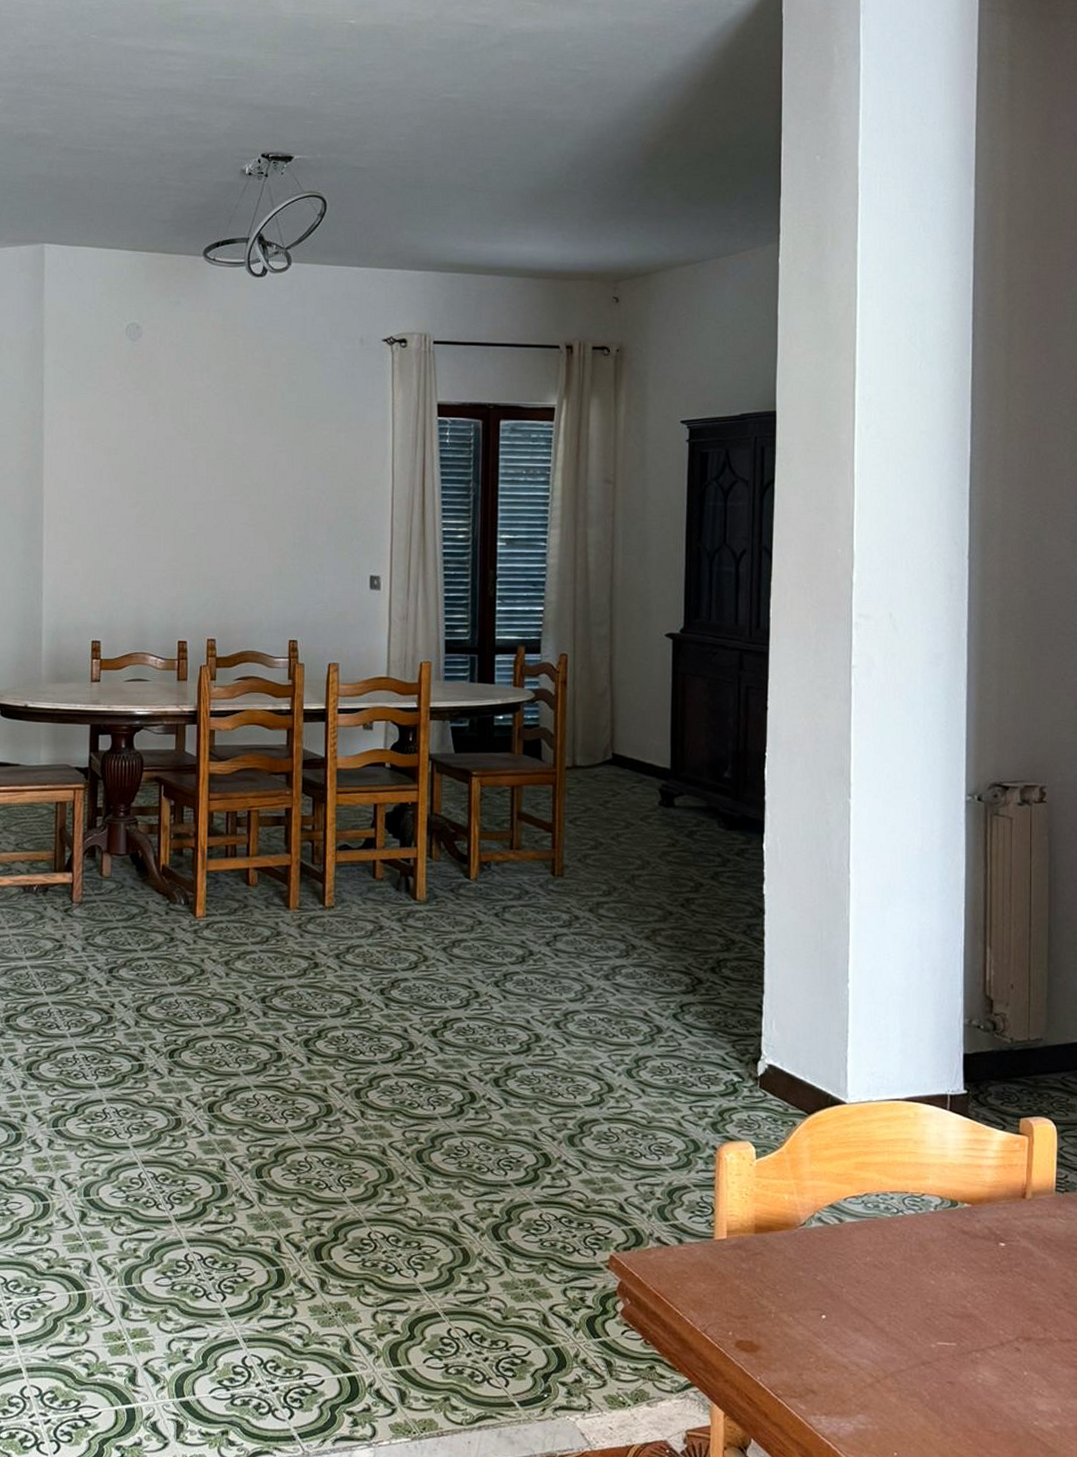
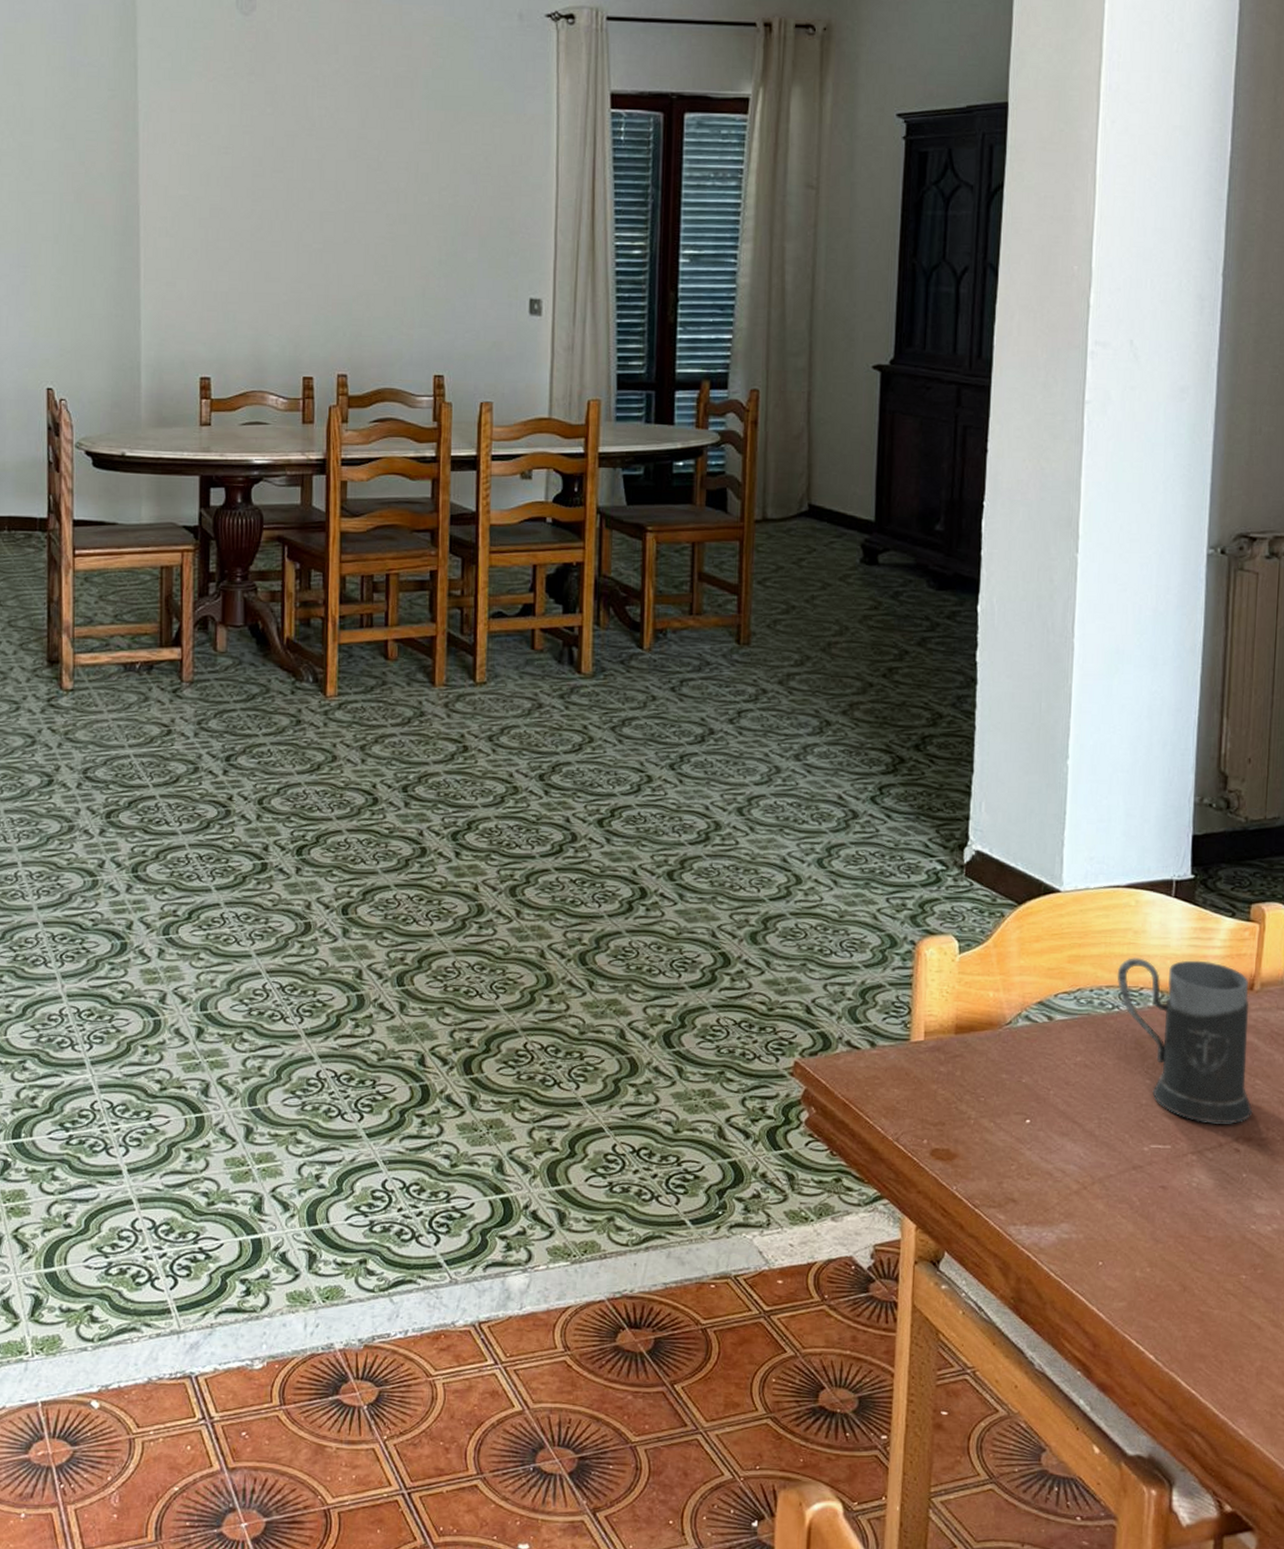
mug: none [900,1166,1030,1324] -> present [1117,958,1253,1124]

